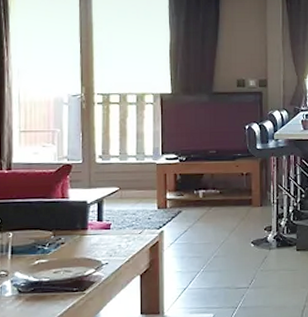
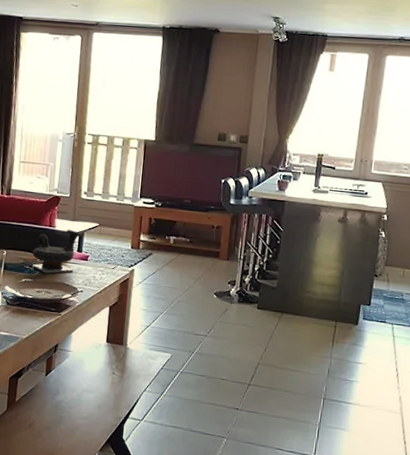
teapot: none [45,198,100,250] -> present [32,229,82,274]

